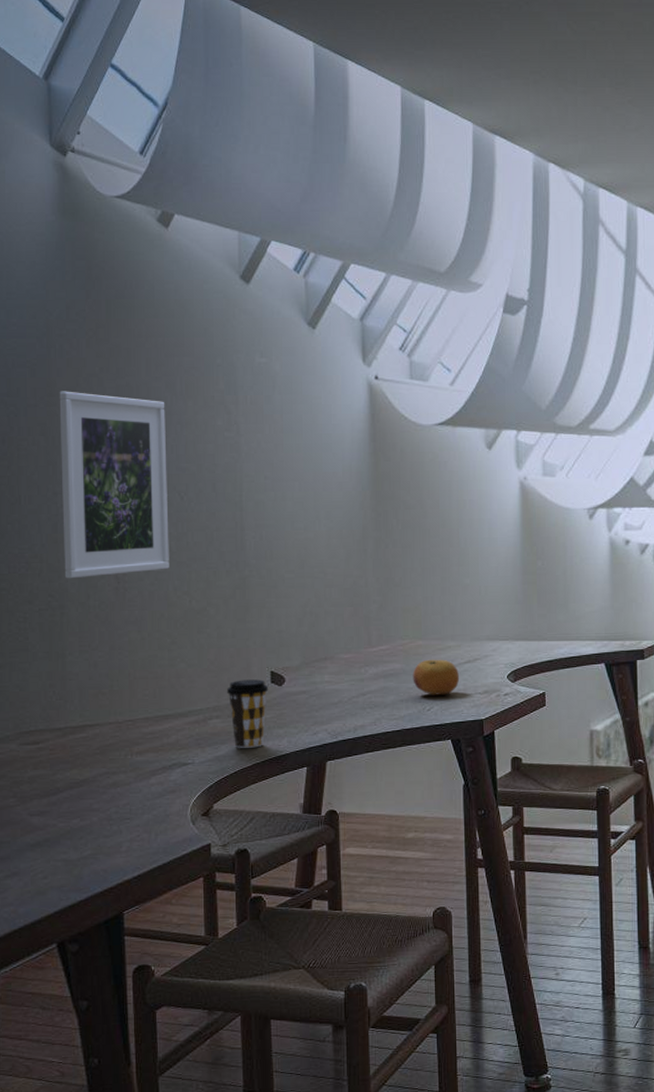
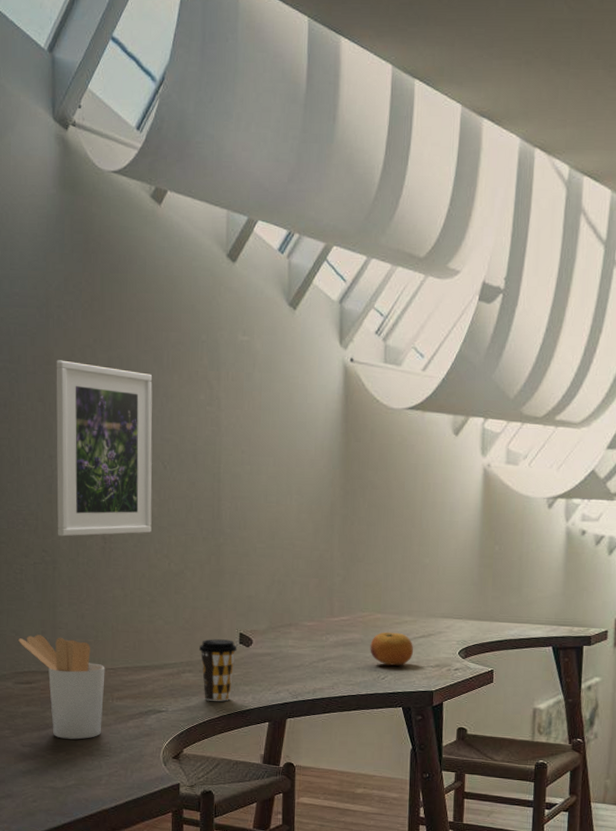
utensil holder: none [23,688,123,803] -> present [18,635,105,740]

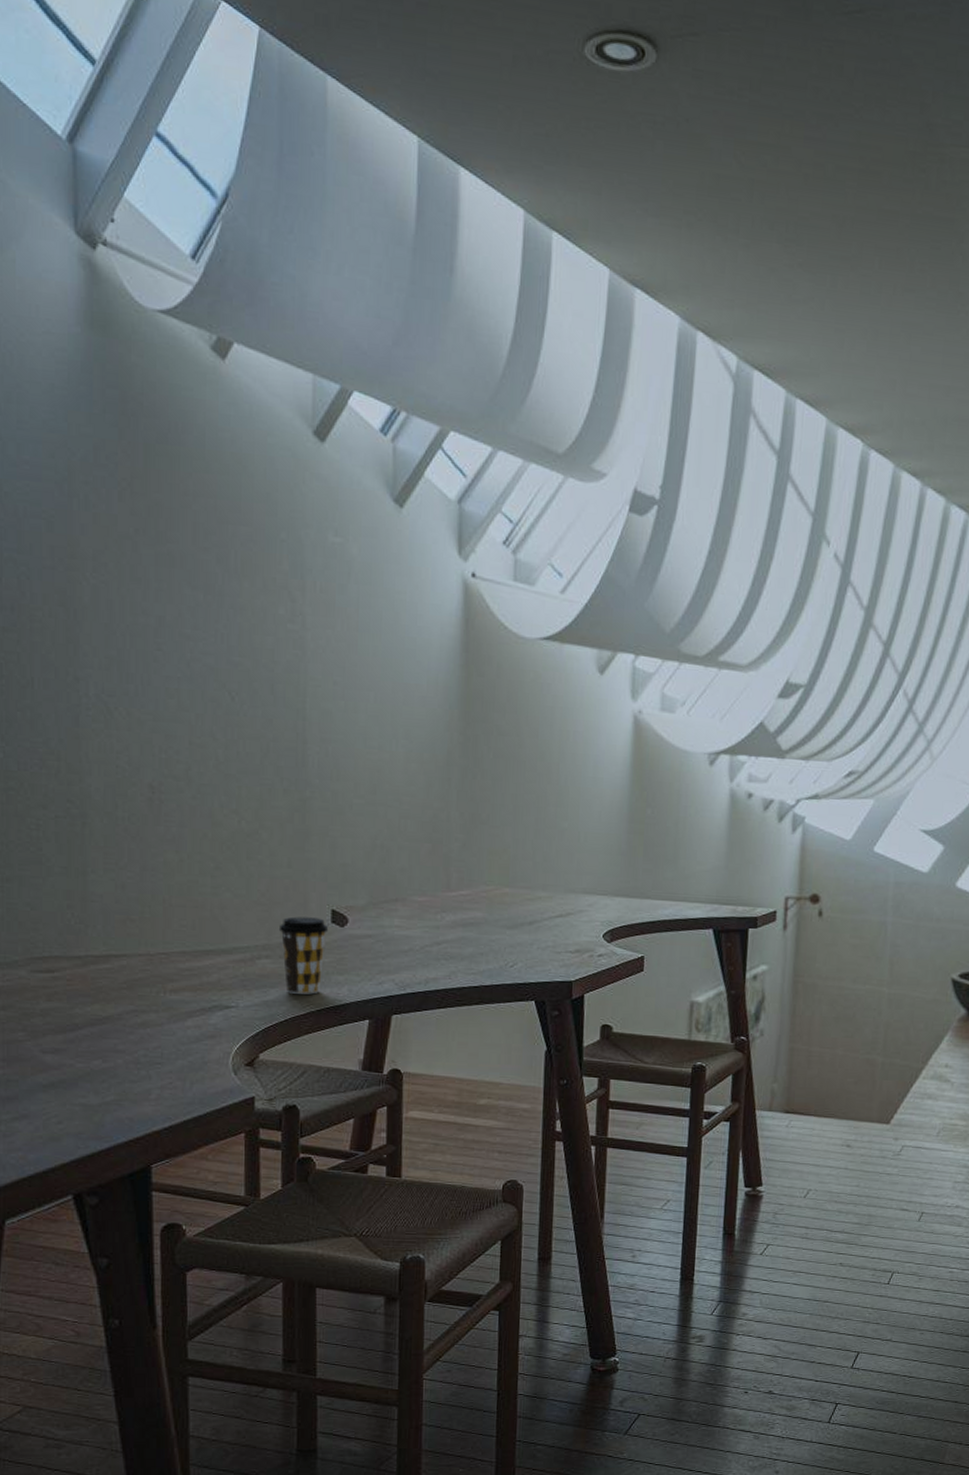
utensil holder: present [18,635,105,740] -> none [35,909,155,1043]
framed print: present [56,360,153,537] -> none [83,553,216,784]
fruit: present [370,632,414,666] -> none [495,909,549,951]

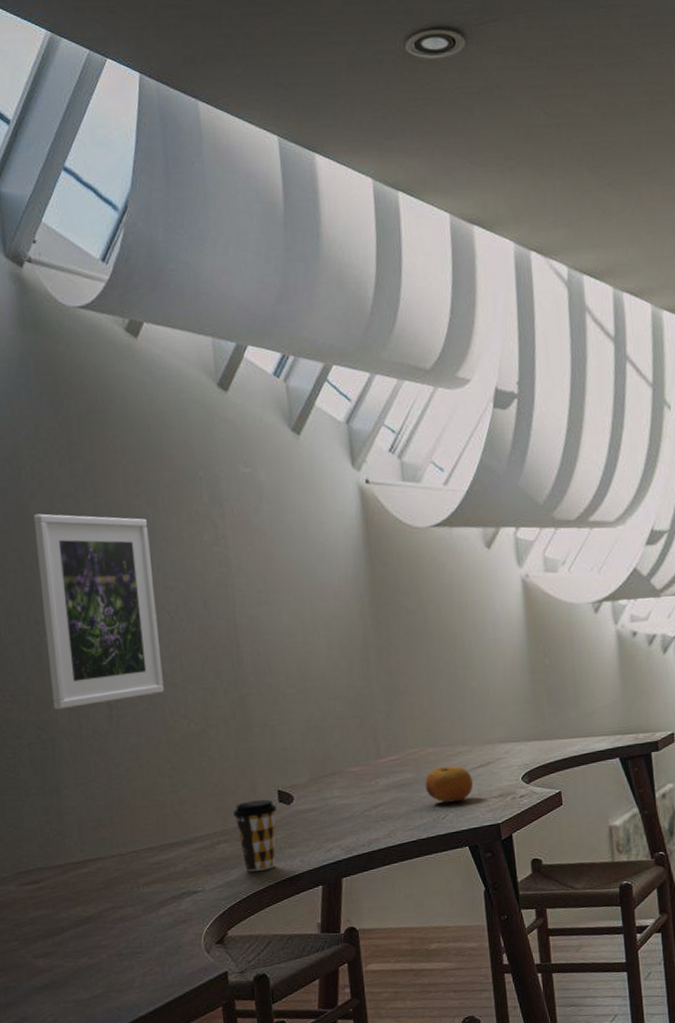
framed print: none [83,553,216,784] -> present [33,513,164,710]
fruit: none [495,909,549,951] -> present [425,765,474,803]

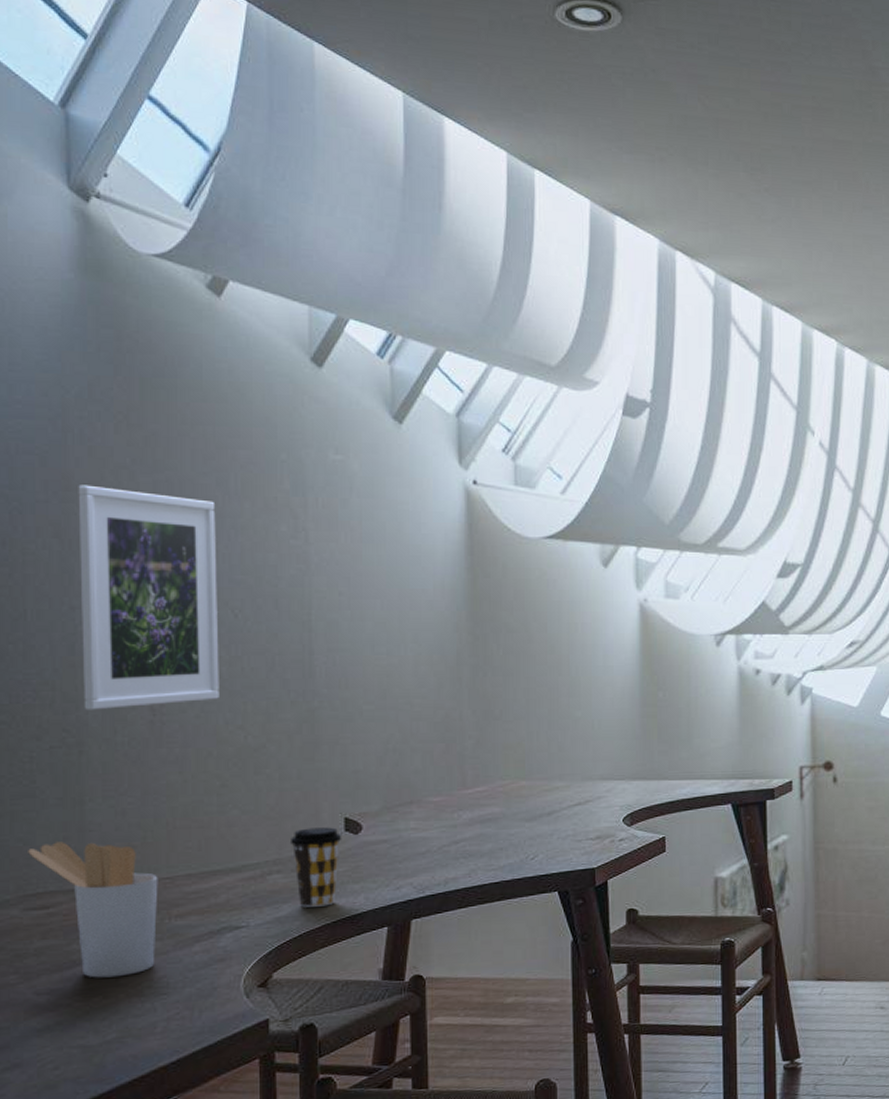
utensil holder: none [18,824,129,942] -> present [28,842,158,978]
fruit: present [425,765,474,803] -> none [514,801,569,842]

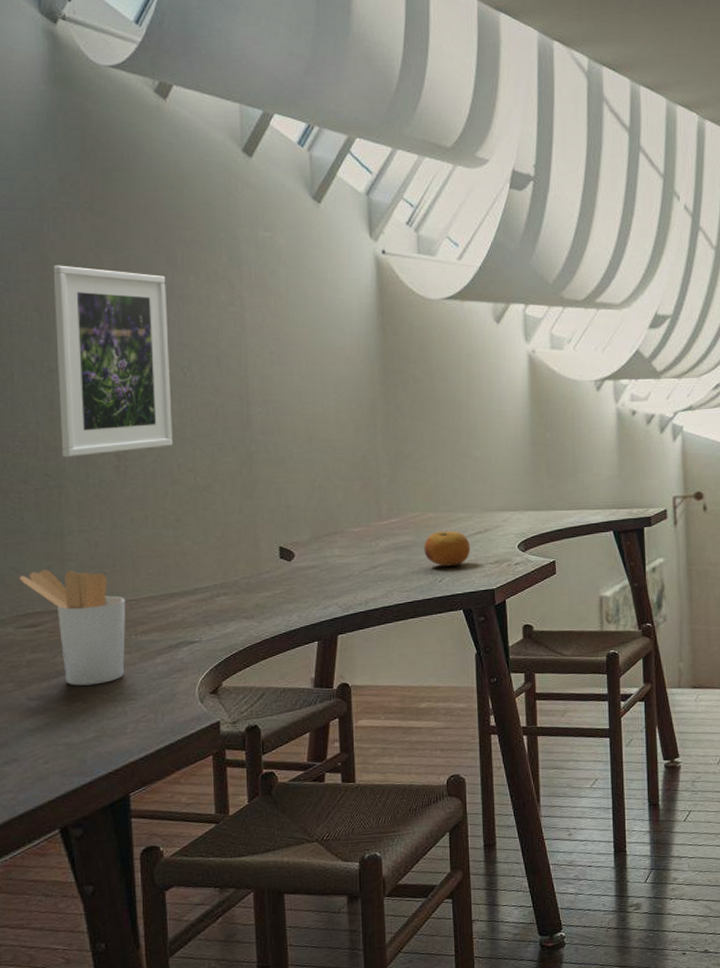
coffee cup: present [289,827,342,907] -> none [234,555,278,625]
fruit: none [514,801,569,842] -> present [424,530,471,567]

